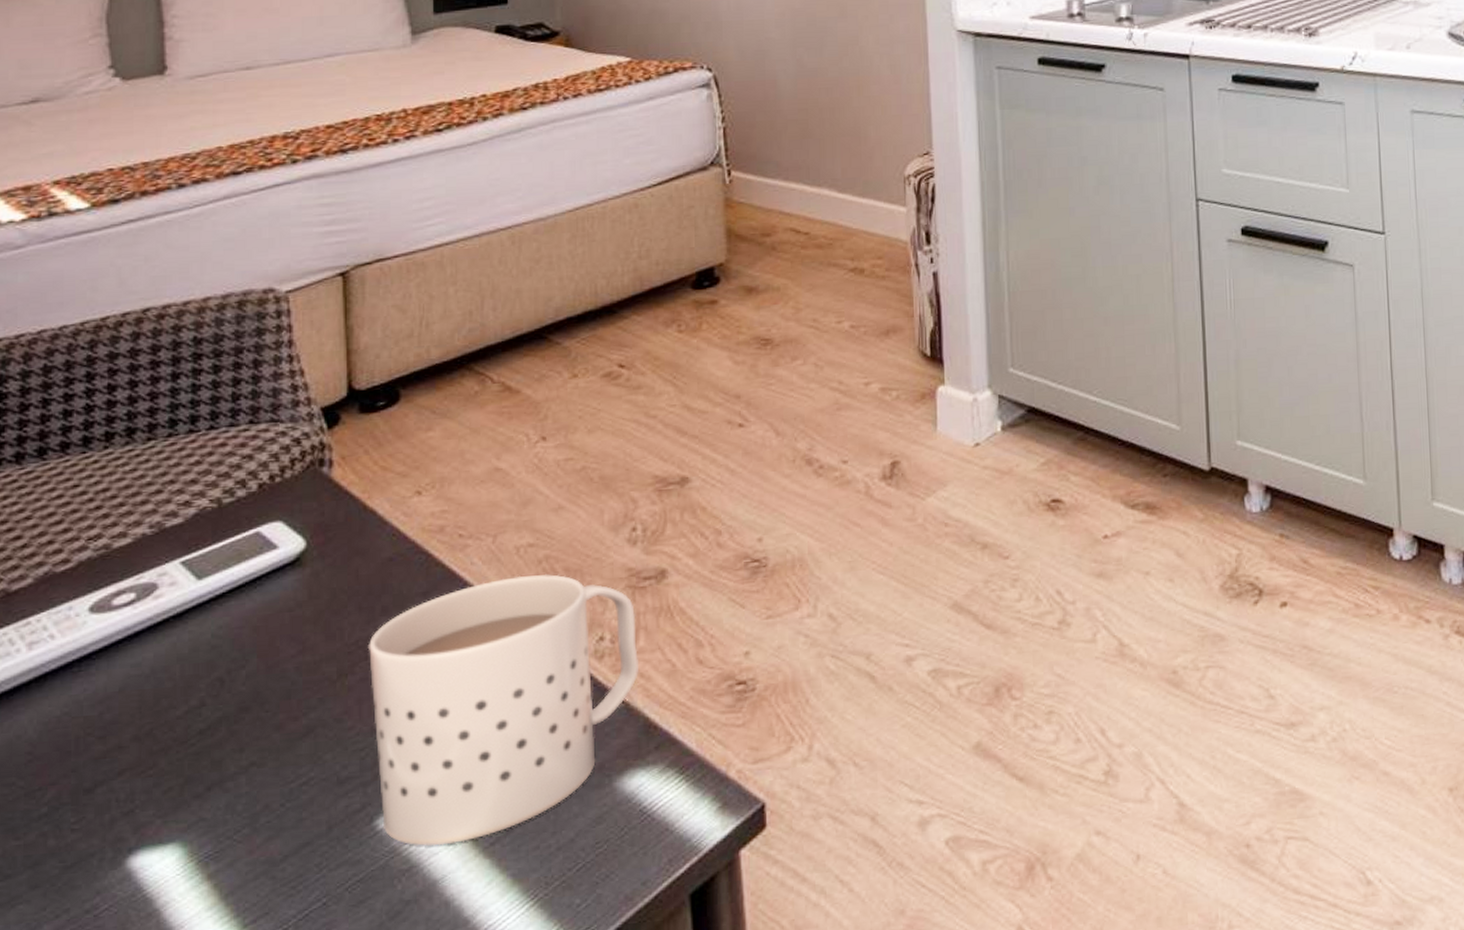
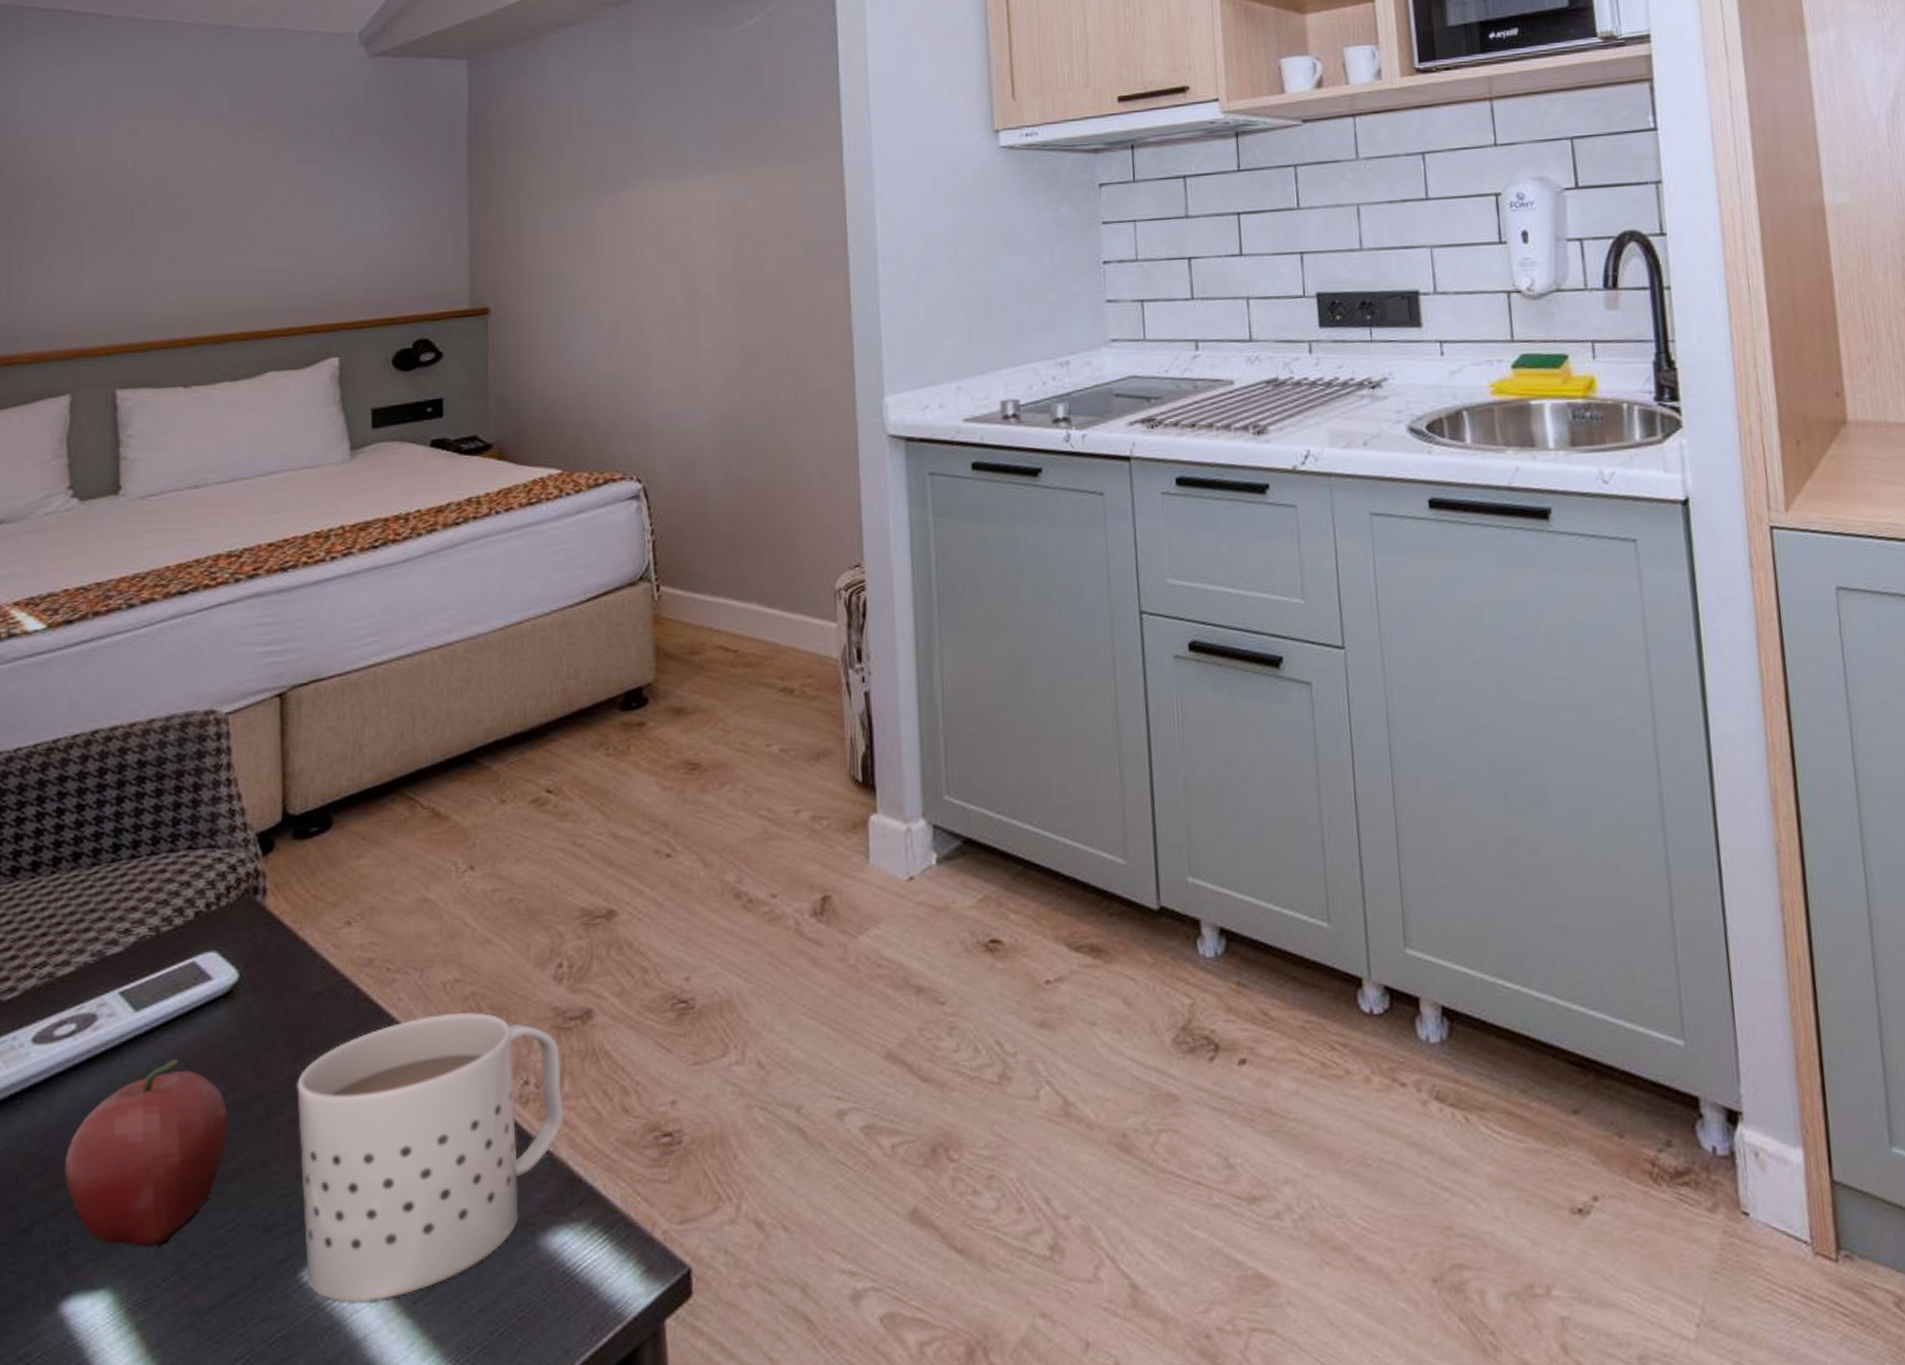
fruit: none [128,624,298,803] -> present [65,1058,228,1247]

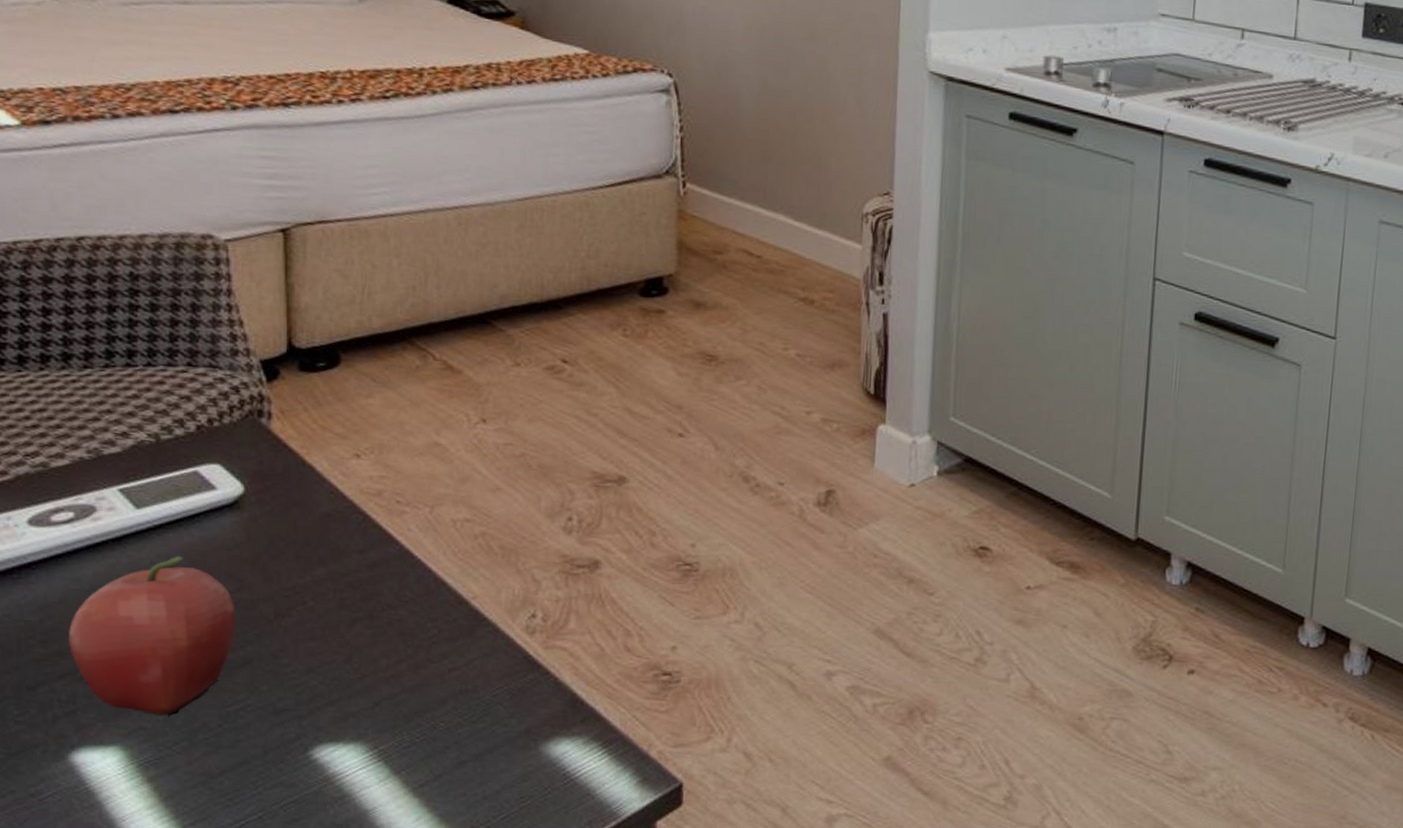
mug: present [296,1011,564,1303] -> none [304,547,569,781]

